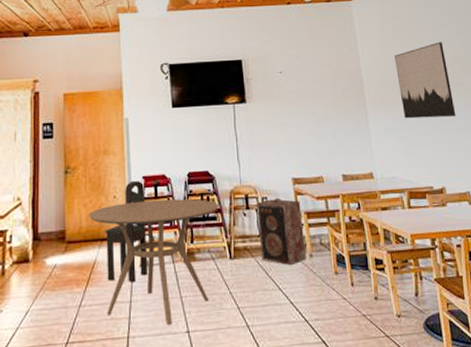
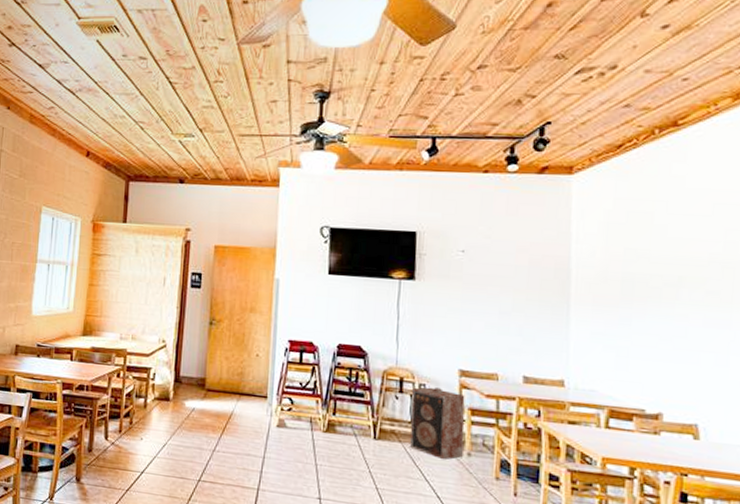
dining table: present [89,198,219,325] -> none [230,362,369,488]
chair: present [105,180,149,282] -> none [243,342,289,440]
wall art: present [395,42,456,119] -> none [620,237,699,333]

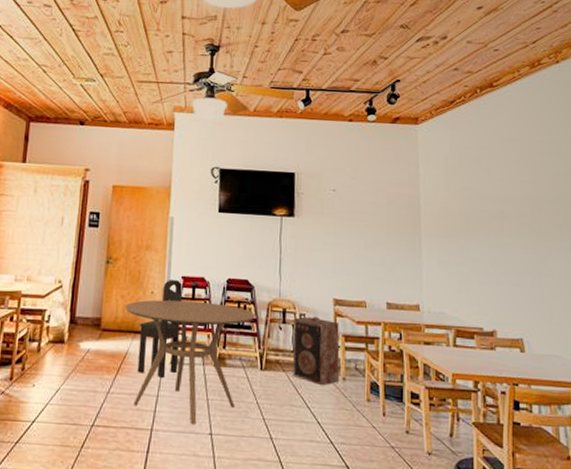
dining table: none [230,362,369,488] -> present [125,299,256,424]
chair: none [243,342,289,440] -> present [137,279,182,378]

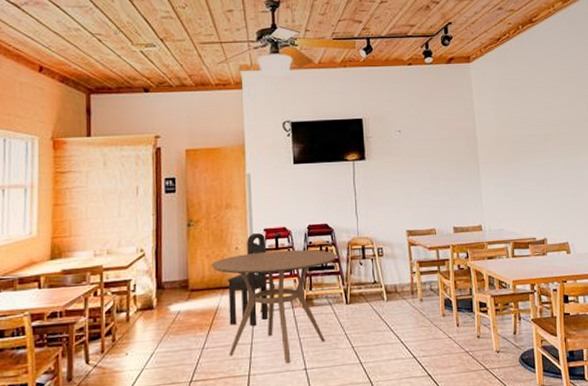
speaker: present [292,316,340,386] -> none [373,249,417,310]

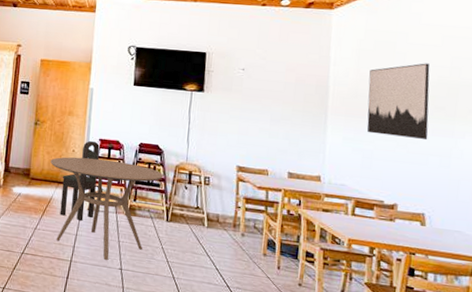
wall art: none [508,104,561,176] -> present [366,63,430,141]

